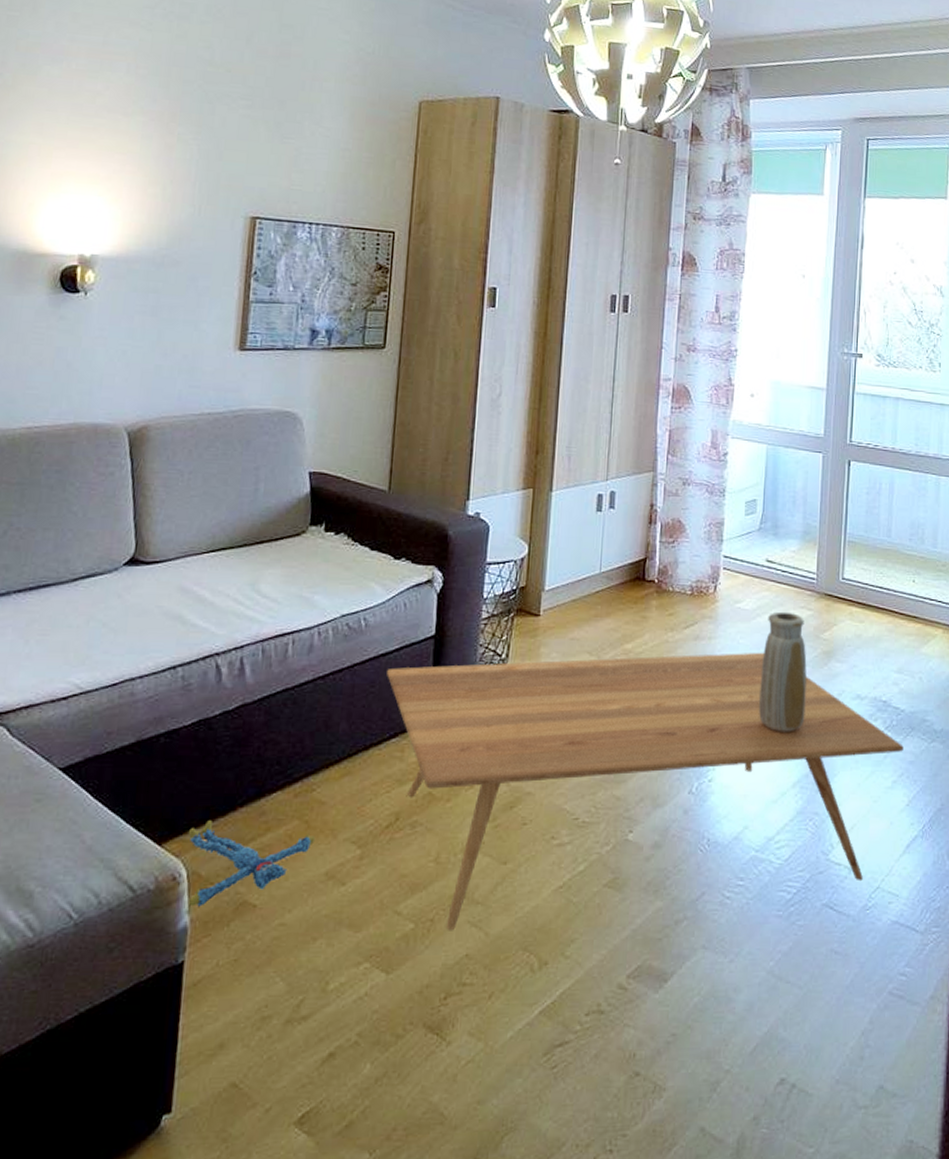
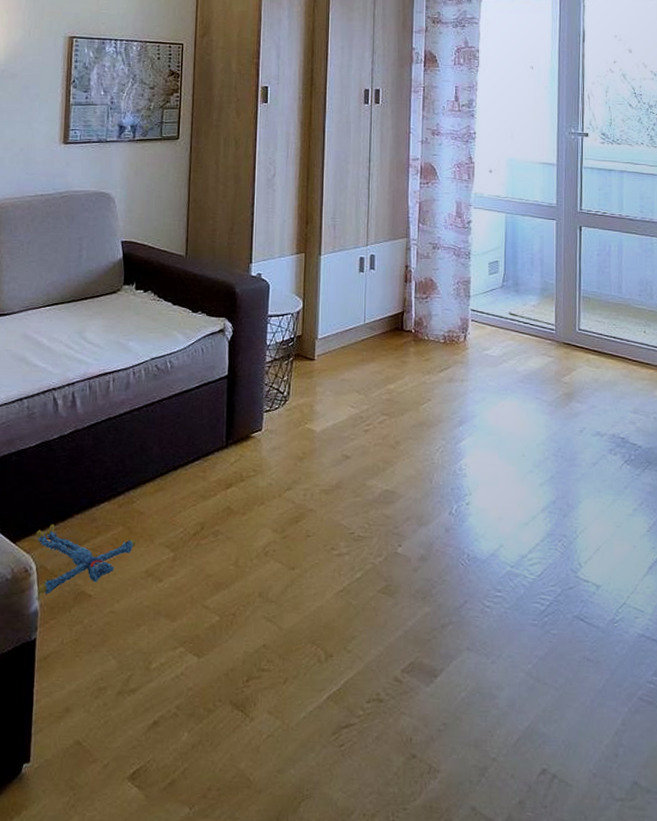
coffee table: present [387,652,904,930] -> none [190,393,642,623]
vase: present [759,611,807,732] -> none [509,358,550,464]

